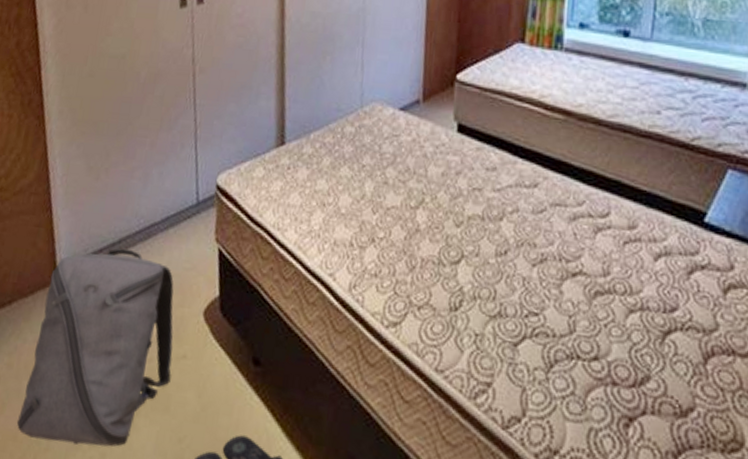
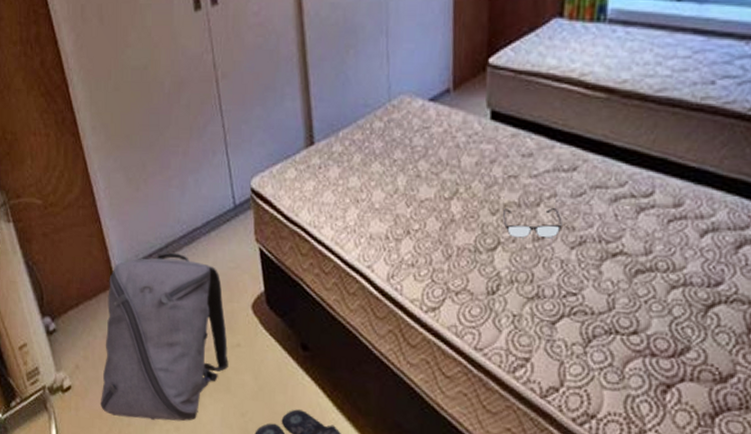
eyeglasses: none [467,221,524,254] -> present [503,208,562,238]

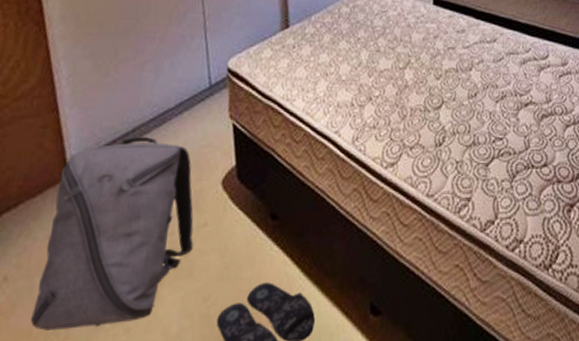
eyeglasses: present [503,208,562,238] -> none [445,71,489,97]

